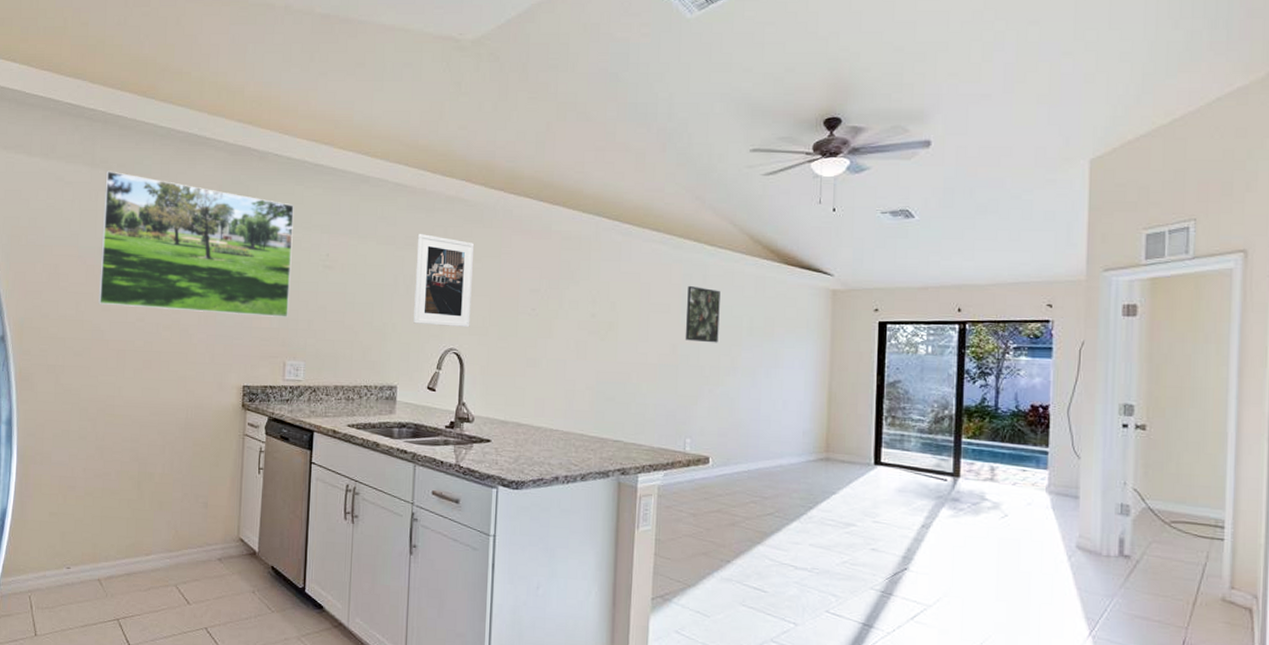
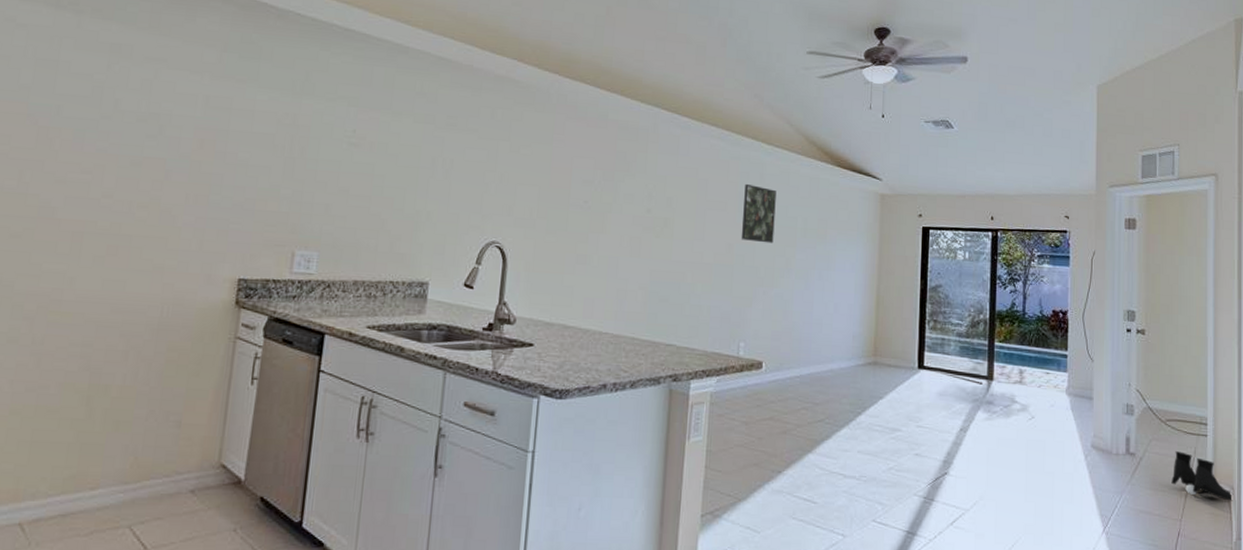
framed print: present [98,171,294,317] -> none [51,14,317,200]
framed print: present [413,234,475,328] -> none [451,114,525,220]
boots: none [1176,555,1257,611] -> present [1171,451,1234,501]

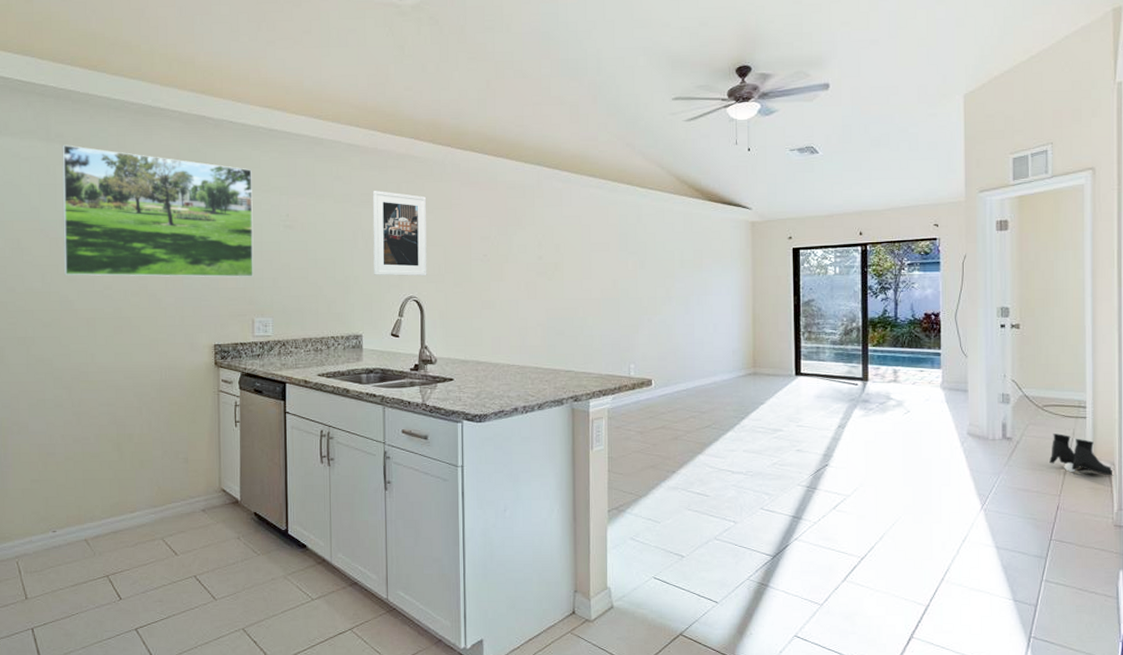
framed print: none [51,14,317,200] -> present [62,145,254,278]
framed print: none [451,114,525,220] -> present [372,191,427,277]
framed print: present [741,183,776,244] -> none [623,225,654,276]

